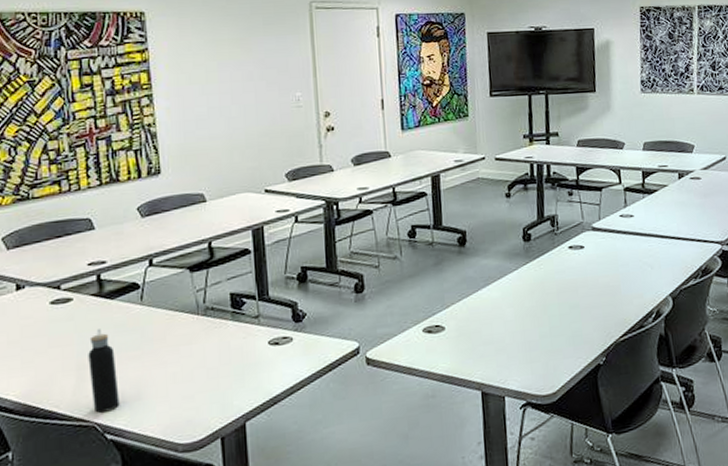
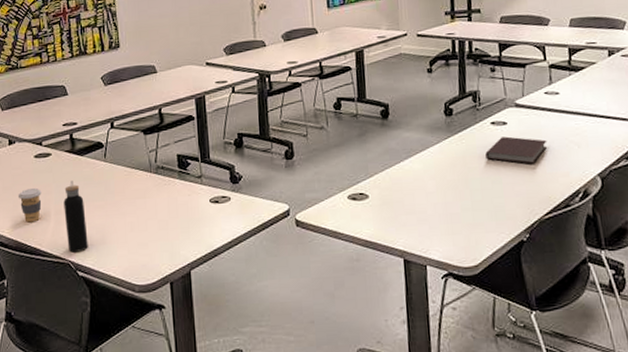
coffee cup: none [27,340,60,382] -> present [17,188,42,223]
notebook: none [563,260,622,288] -> present [485,136,547,164]

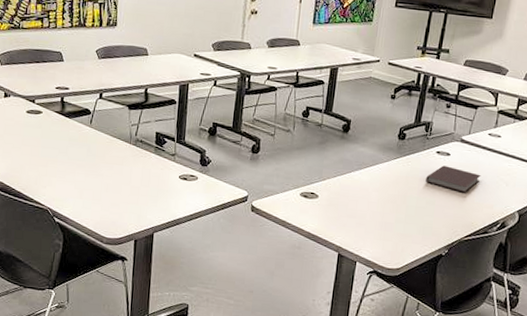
coffee cup: present [17,188,42,223] -> none [7,139,30,169]
water bottle: present [63,181,88,252] -> none [48,139,67,202]

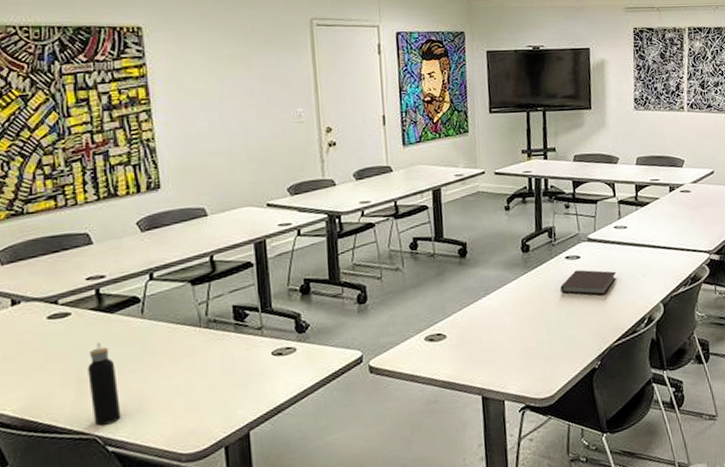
water bottle: none [48,139,67,202] -> present [88,343,121,426]

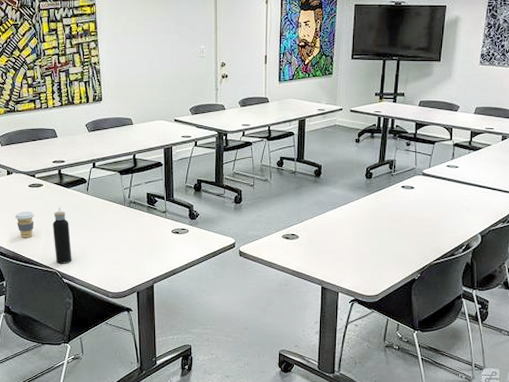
coffee cup: none [24,355,58,396] -> present [14,212,35,238]
notebook: present [560,270,617,295] -> none [394,198,444,221]

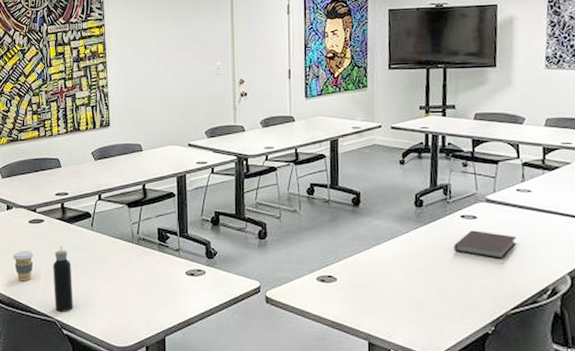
notebook: none [394,198,444,221] -> present [454,230,517,259]

